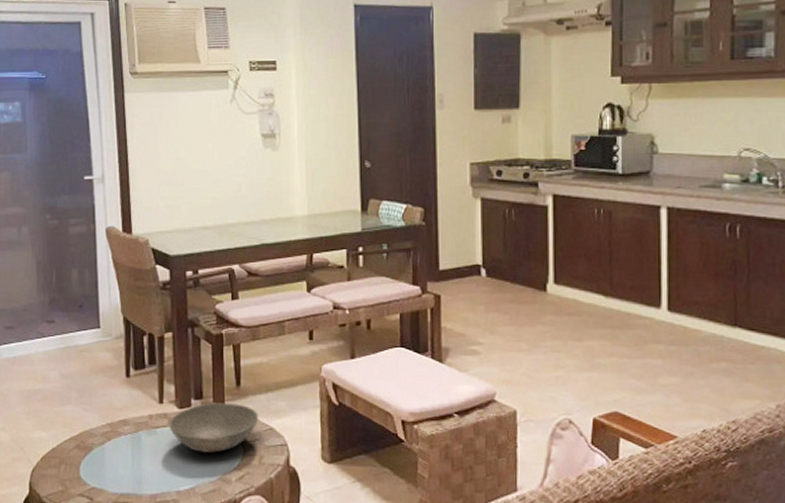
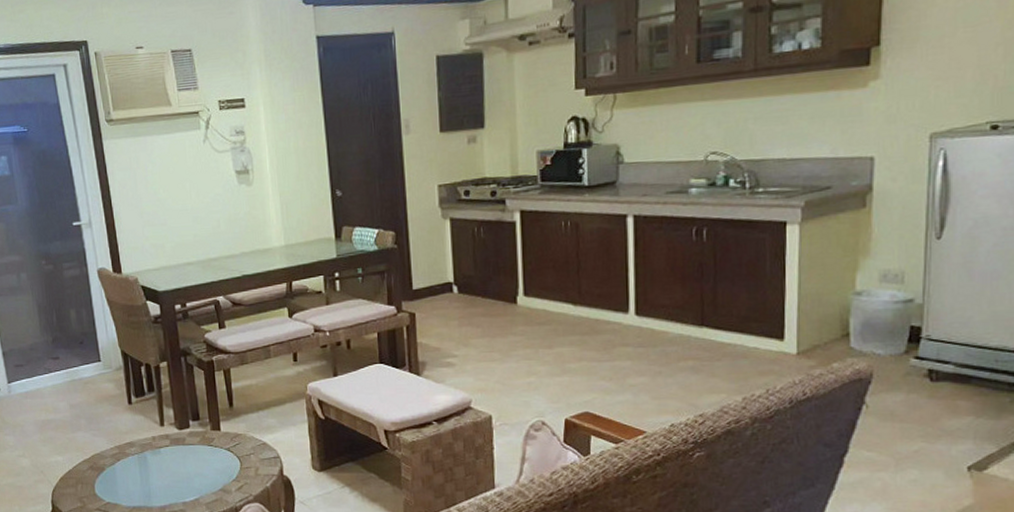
bowl: present [169,403,259,453] -> none [171,422,252,467]

